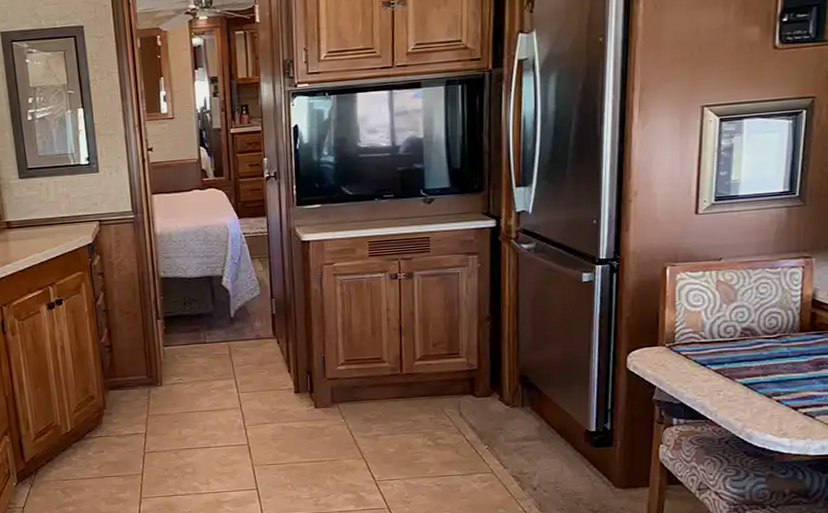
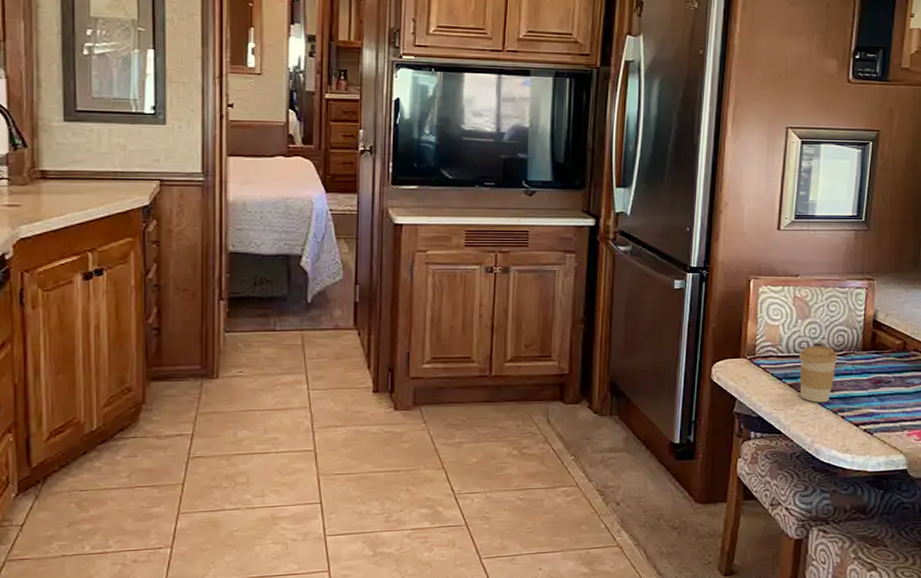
coffee cup: none [724,329,771,388] -> present [799,346,838,403]

